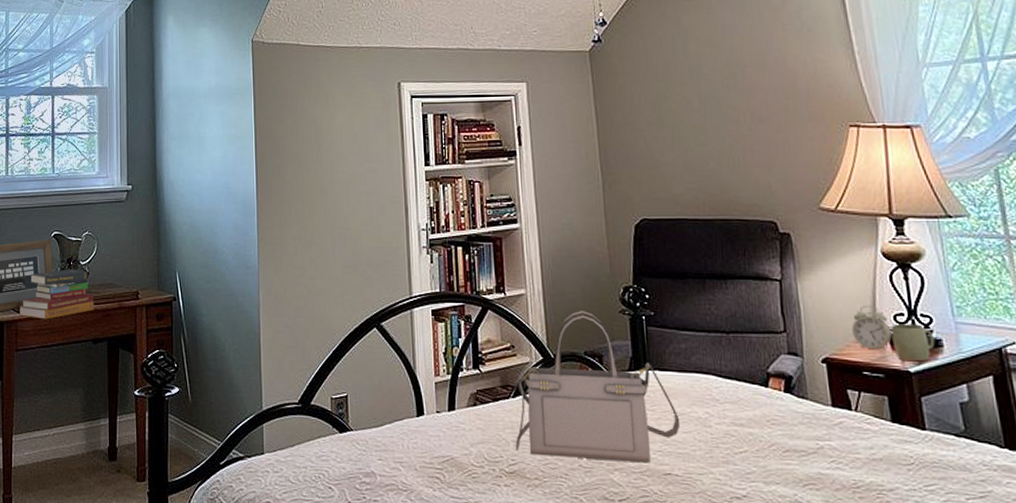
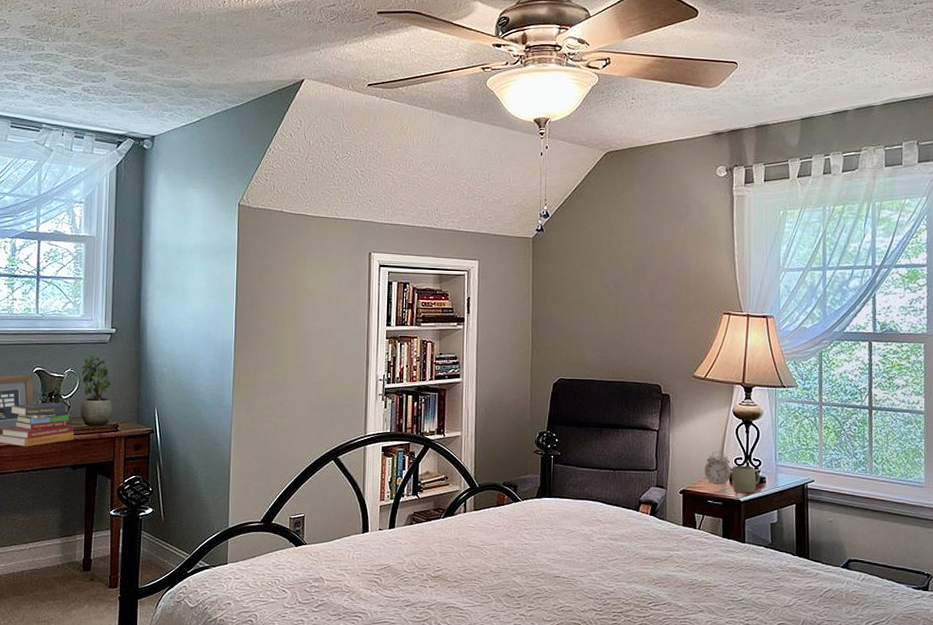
potted plant: none [99,214,133,295] -> present [80,354,113,427]
handbag: present [515,311,681,463] -> none [441,450,571,569]

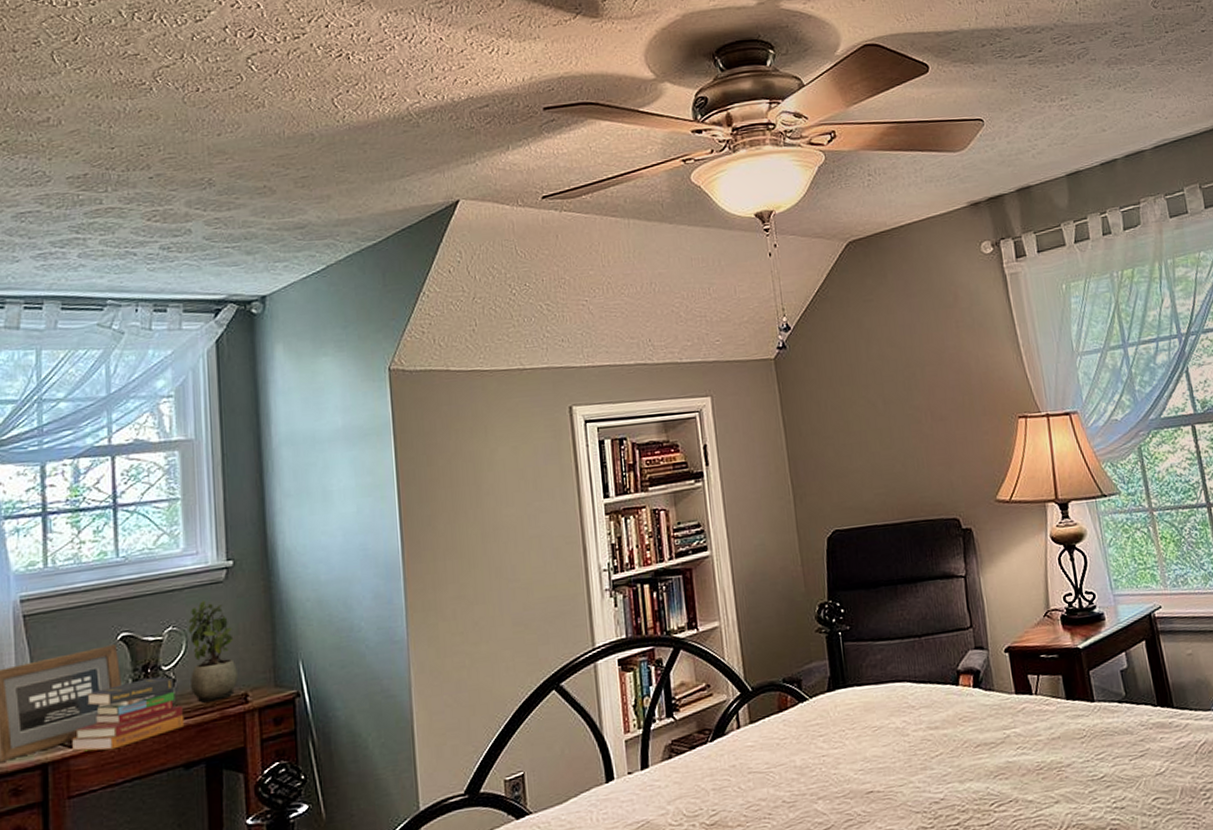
alarm clock: present [704,451,732,485] -> none [1029,589,1063,634]
mug: present [731,465,761,494] -> none [1061,601,1098,639]

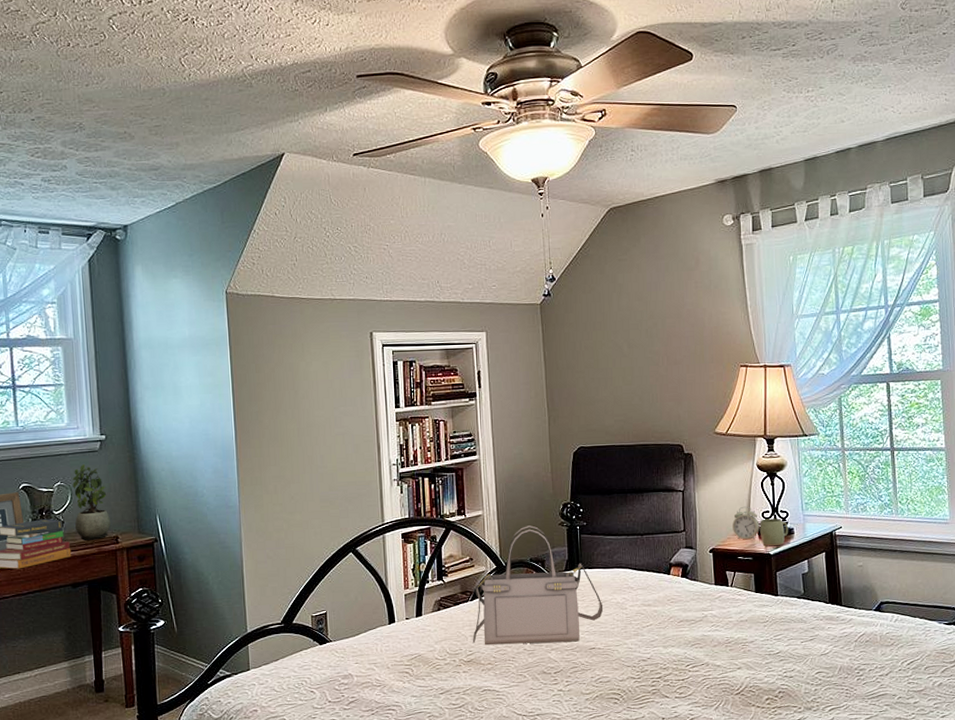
handbag: none [714,635,880,801] -> present [472,525,604,646]
alarm clock: none [1029,589,1063,634] -> present [732,506,760,540]
mug: none [1061,601,1098,639] -> present [760,518,789,547]

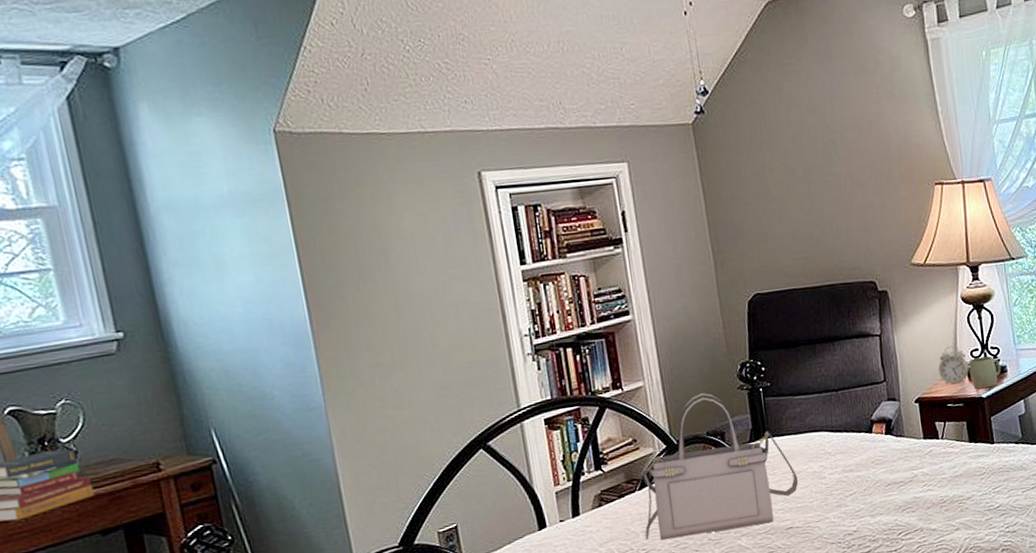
potted plant: present [72,464,111,542] -> none [81,373,147,474]

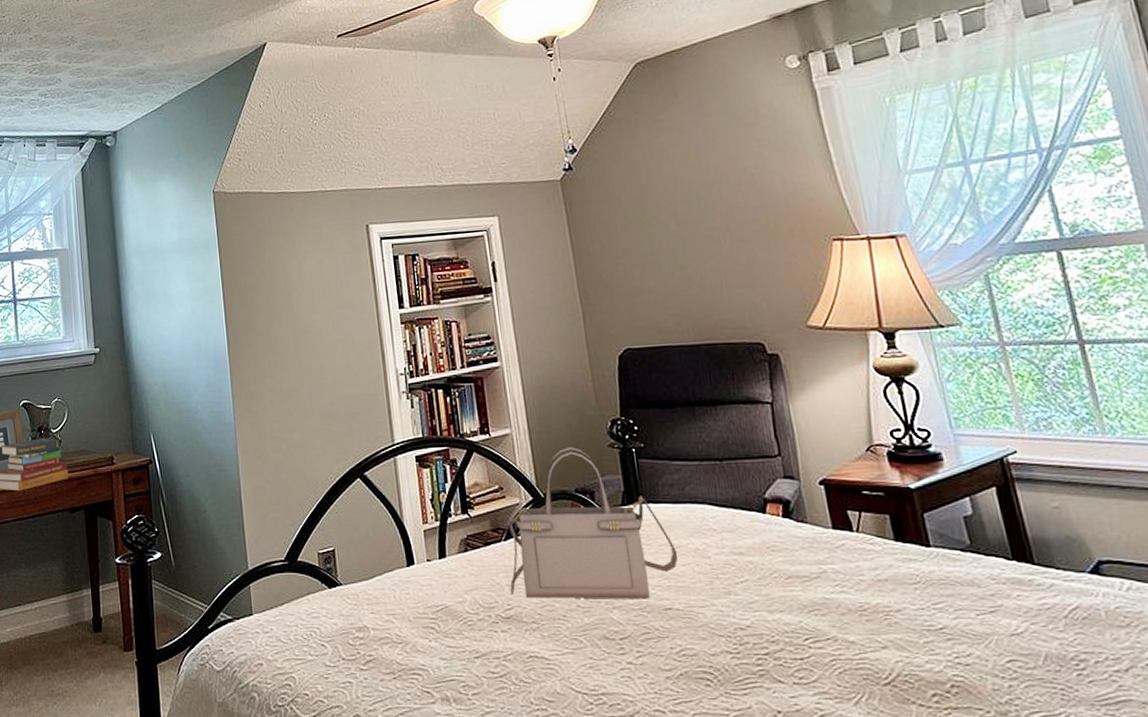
alarm clock: present [938,345,969,386] -> none [848,422,890,469]
mug: present [968,356,1002,389] -> none [888,438,935,478]

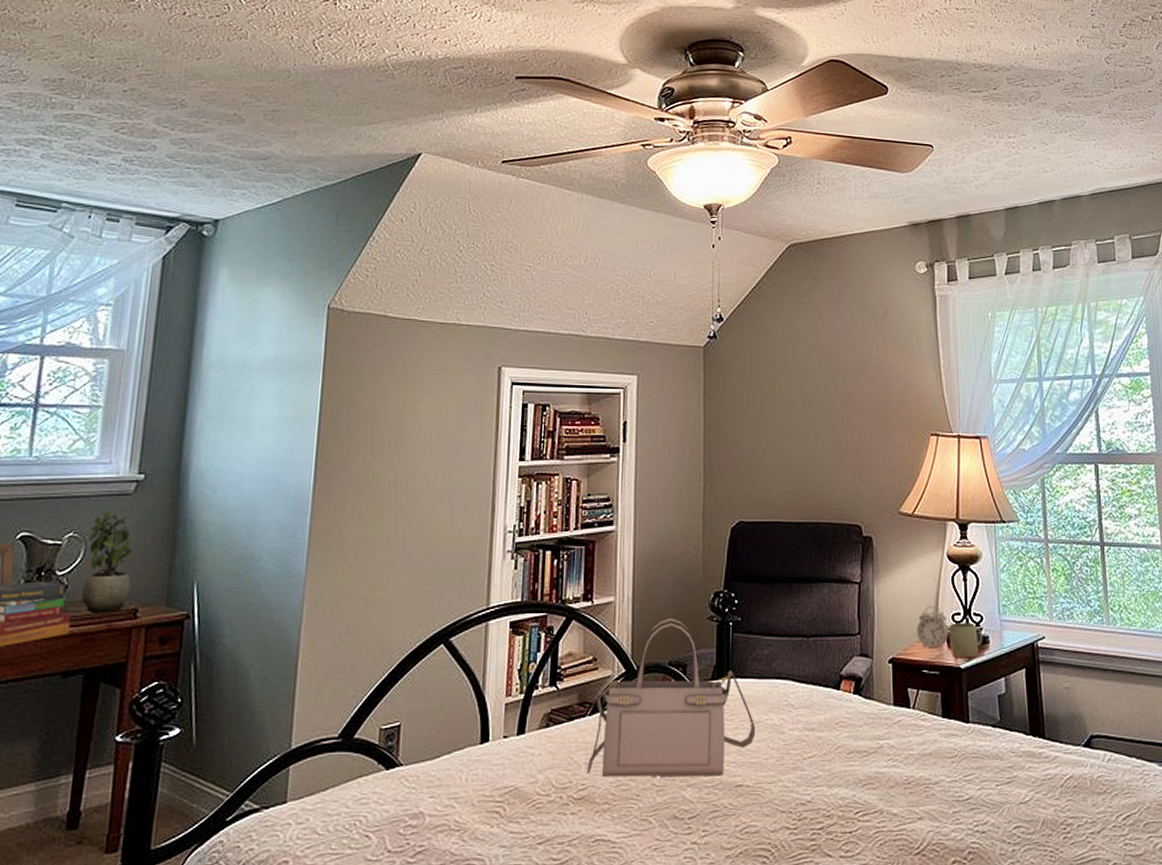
potted plant: none [68,379,107,462] -> present [82,511,134,614]
alarm clock: none [848,422,890,469] -> present [917,605,949,649]
mug: none [888,438,935,478] -> present [949,622,983,658]

